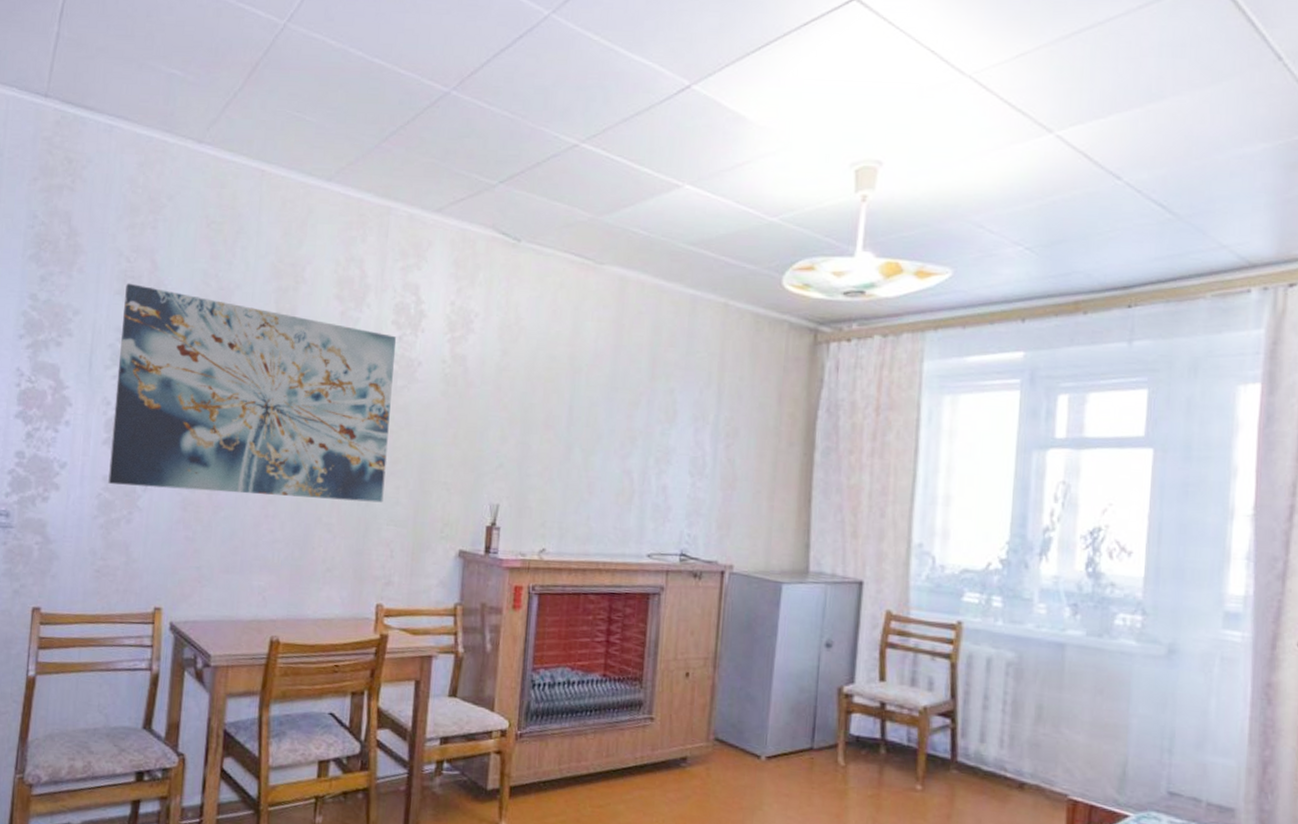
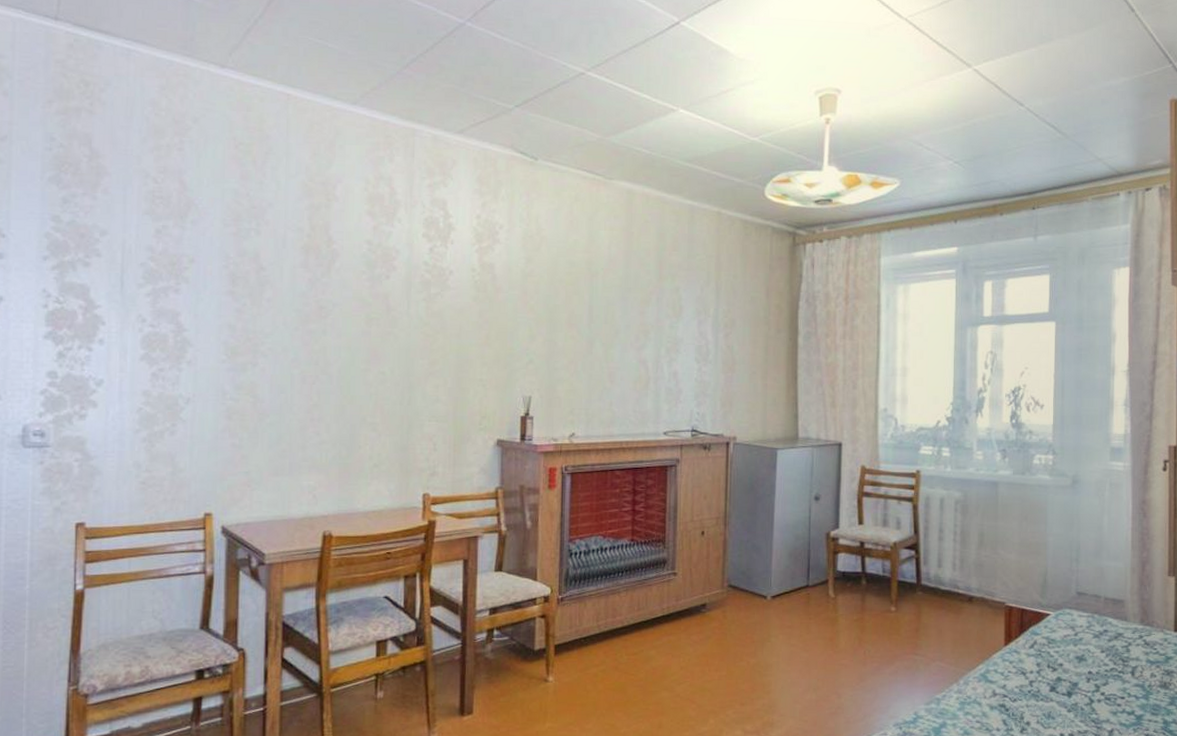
wall art: present [108,283,397,503] -> none [149,203,428,401]

